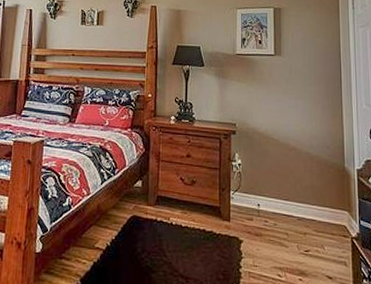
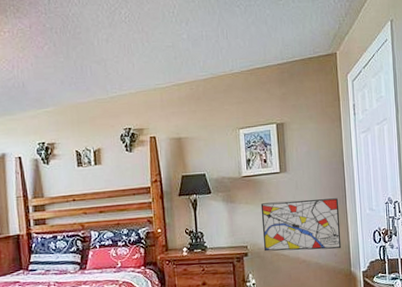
wall art: none [252,83,335,142] -> present [260,198,342,252]

